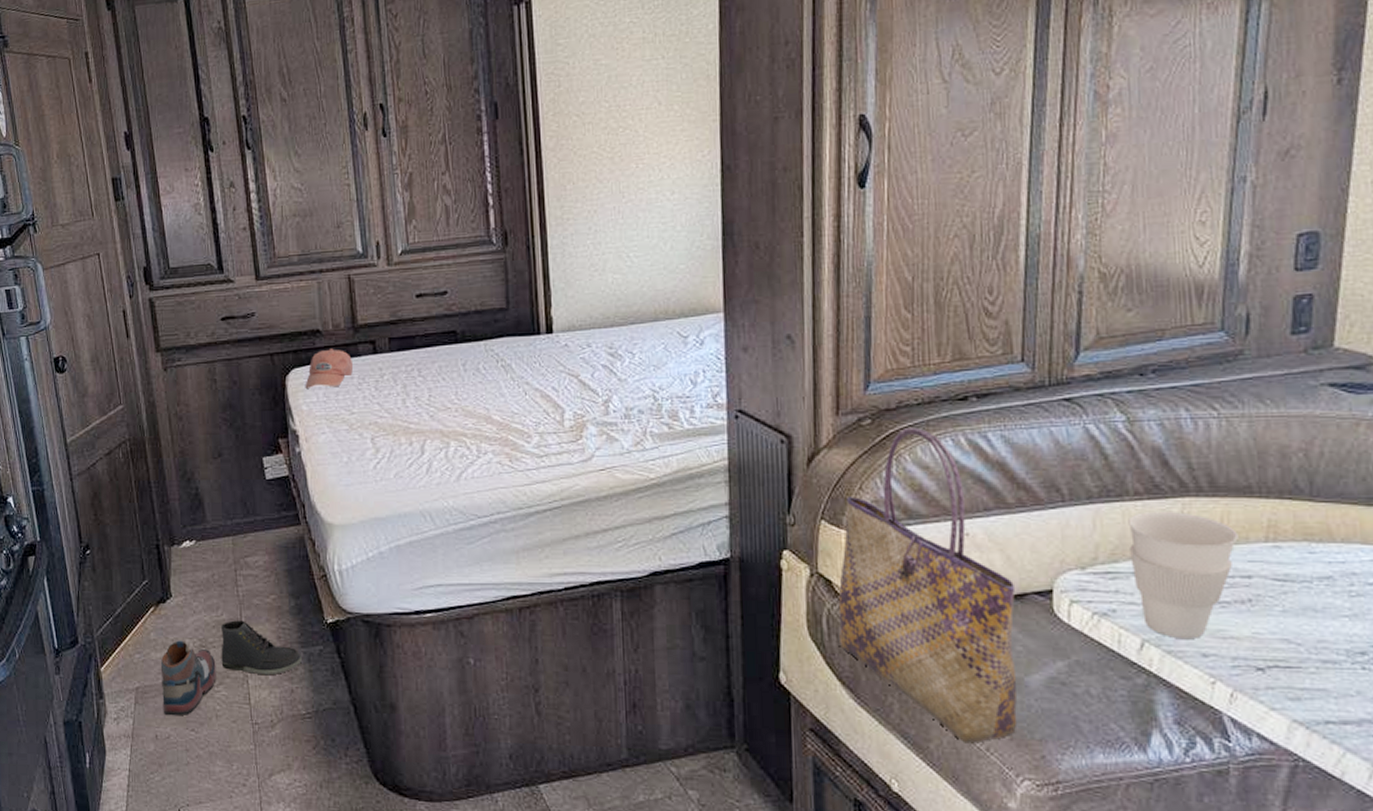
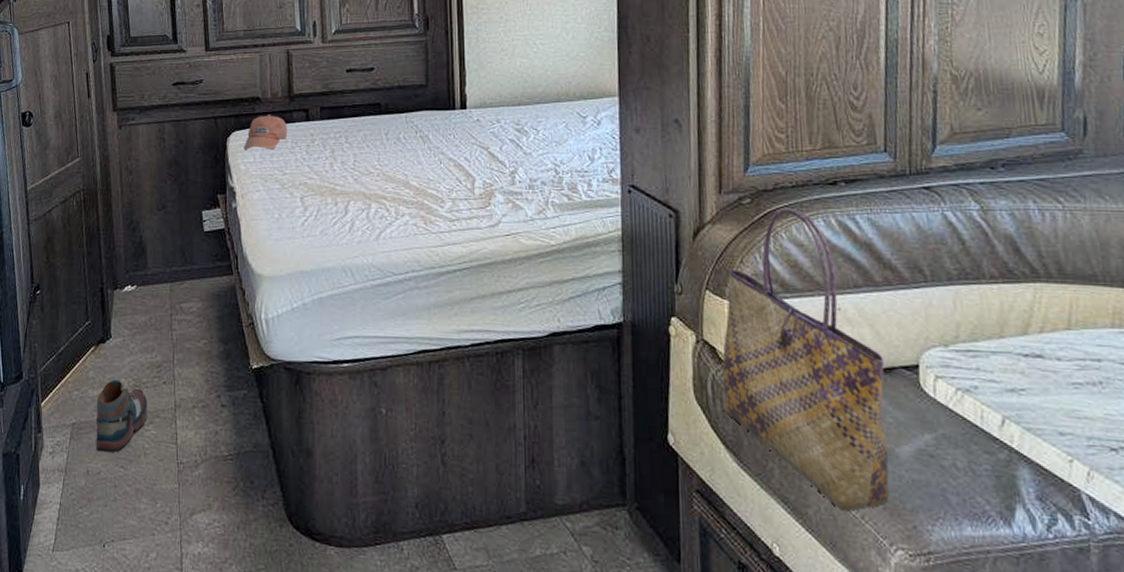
sneaker: present [220,620,303,676] -> none [152,362,228,417]
cup: present [1128,510,1238,640] -> none [985,294,1087,418]

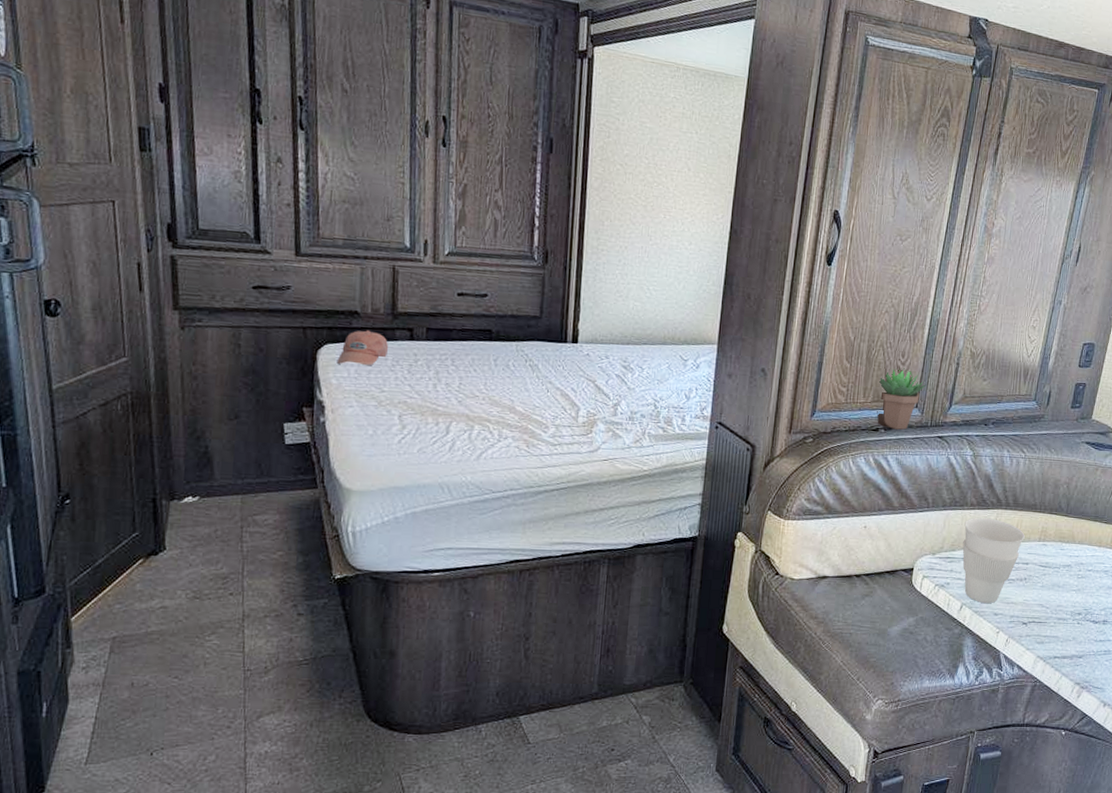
athletic shoe: present [95,379,148,453] -> none [143,592,210,665]
tote bag: present [721,208,890,511] -> none [769,447,891,675]
succulent plant: none [828,103,894,181] -> present [876,368,926,430]
cup: none [985,294,1087,418] -> present [962,517,1025,604]

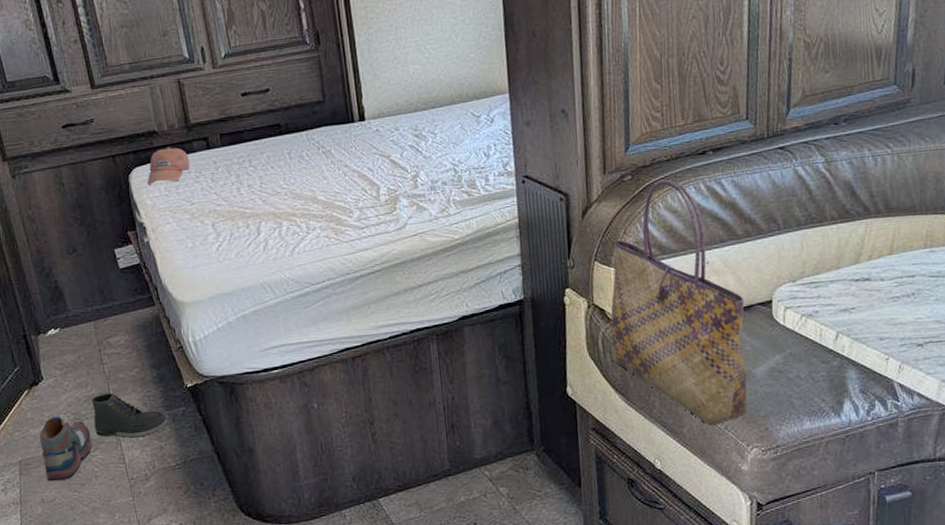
athletic shoe: none [143,592,210,665] -> present [39,416,92,482]
sneaker: none [216,574,306,626] -> present [91,393,169,438]
tote bag: none [769,447,891,675] -> present [610,180,748,426]
succulent plant: present [876,368,926,430] -> none [698,77,755,150]
cup: present [962,517,1025,604] -> none [827,230,905,329]

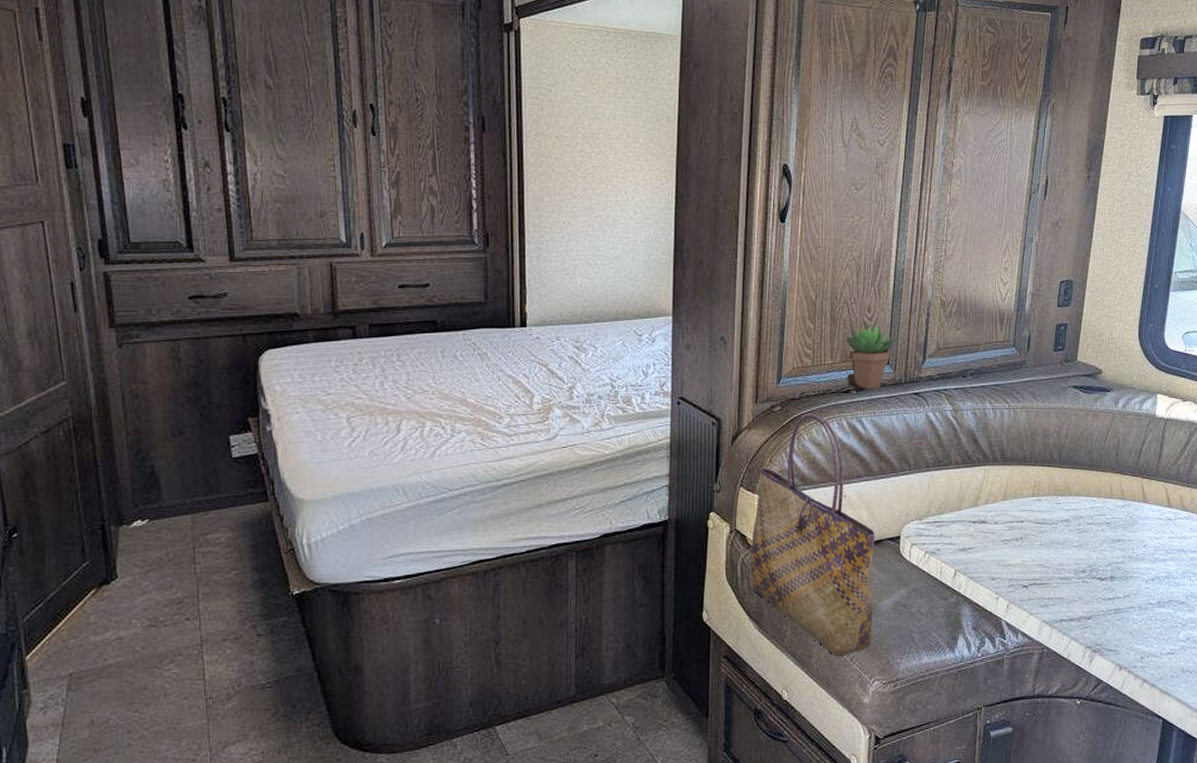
athletic shoe: present [39,416,92,482] -> none [100,621,167,700]
sneaker: present [91,393,169,438] -> none [173,597,265,650]
baseball cap: present [147,147,190,185] -> none [279,332,332,369]
succulent plant: none [698,77,755,150] -> present [846,324,896,389]

